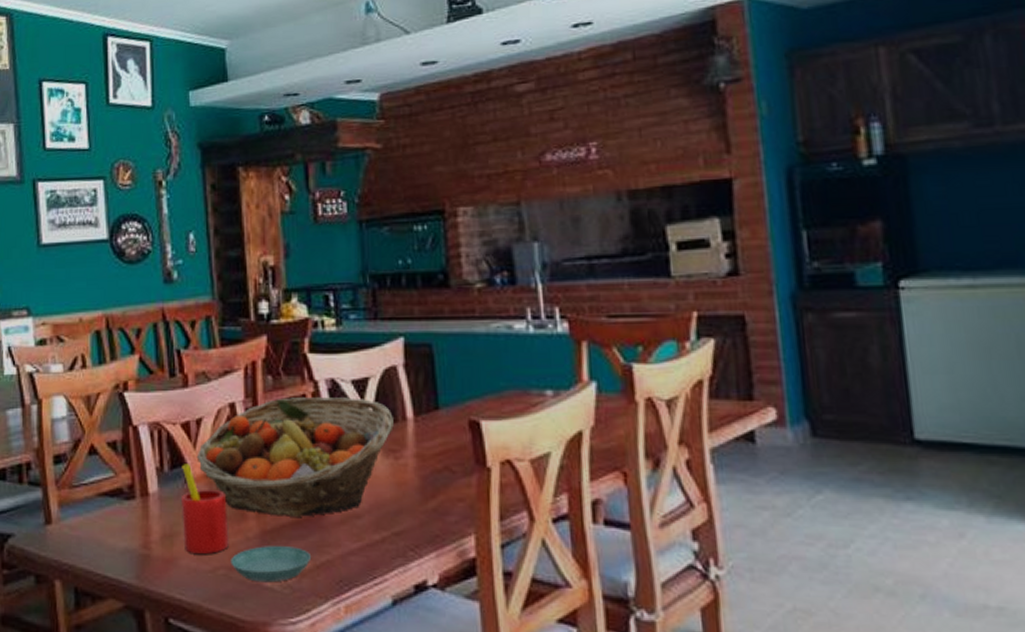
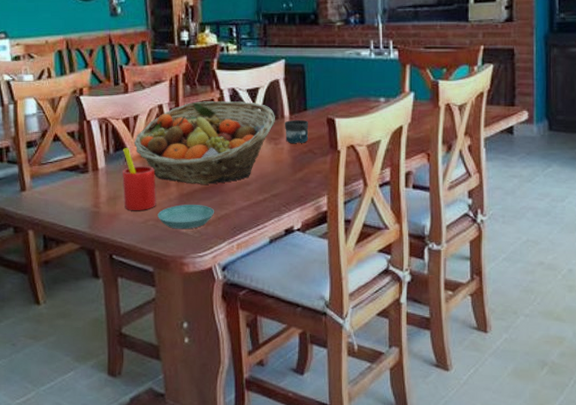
mug: none [408,422,444,459] -> present [285,119,309,144]

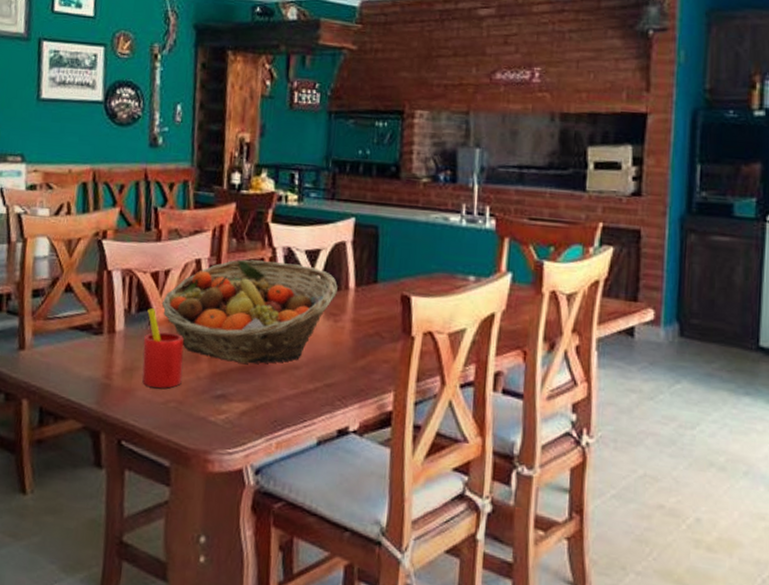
saucer: present [157,205,215,230] -> none [181,385,253,418]
mug: present [285,119,309,144] -> none [348,293,379,324]

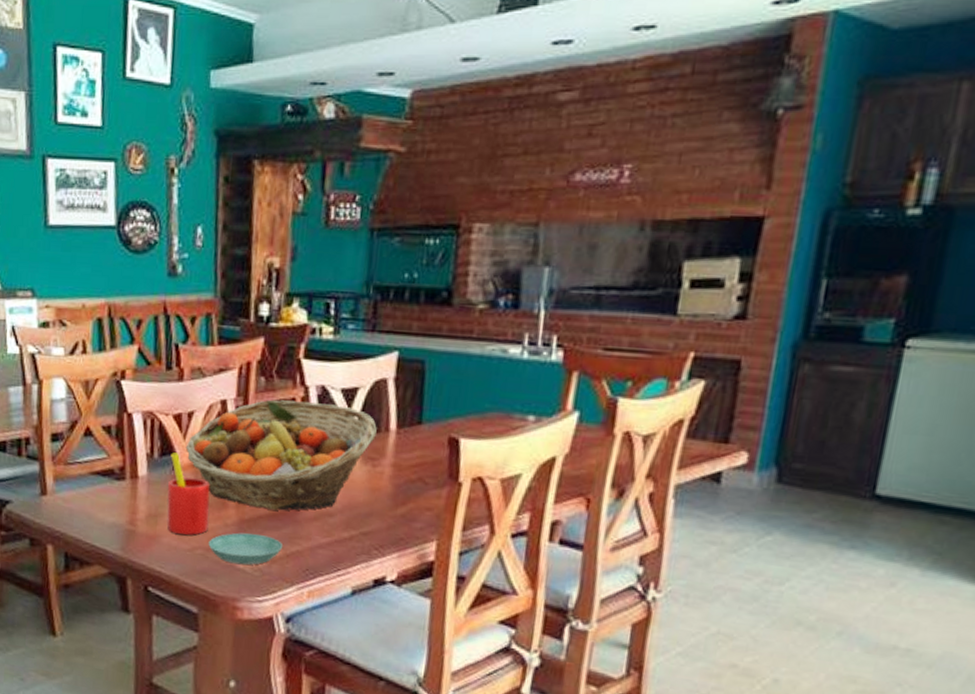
saucer: none [181,385,253,418] -> present [208,532,283,565]

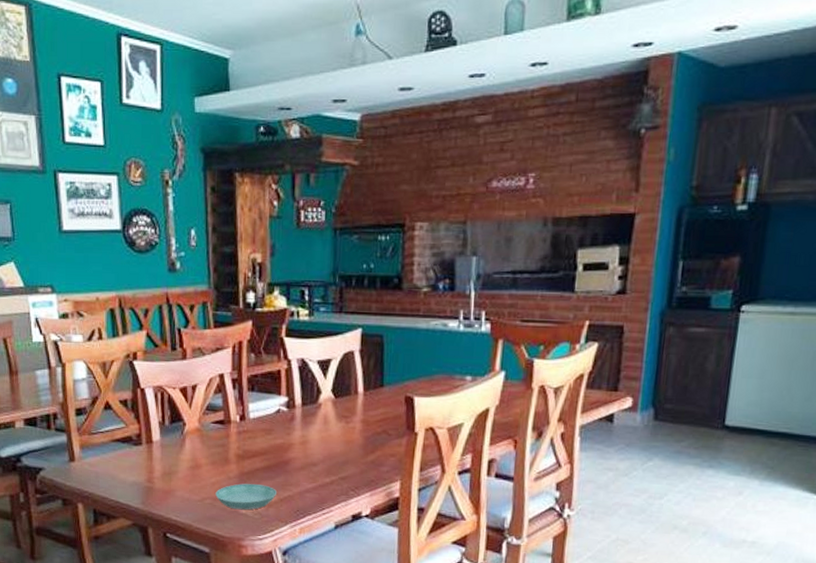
straw: present [166,452,210,536] -> none [178,420,215,489]
fruit basket: present [185,399,377,511] -> none [191,372,348,464]

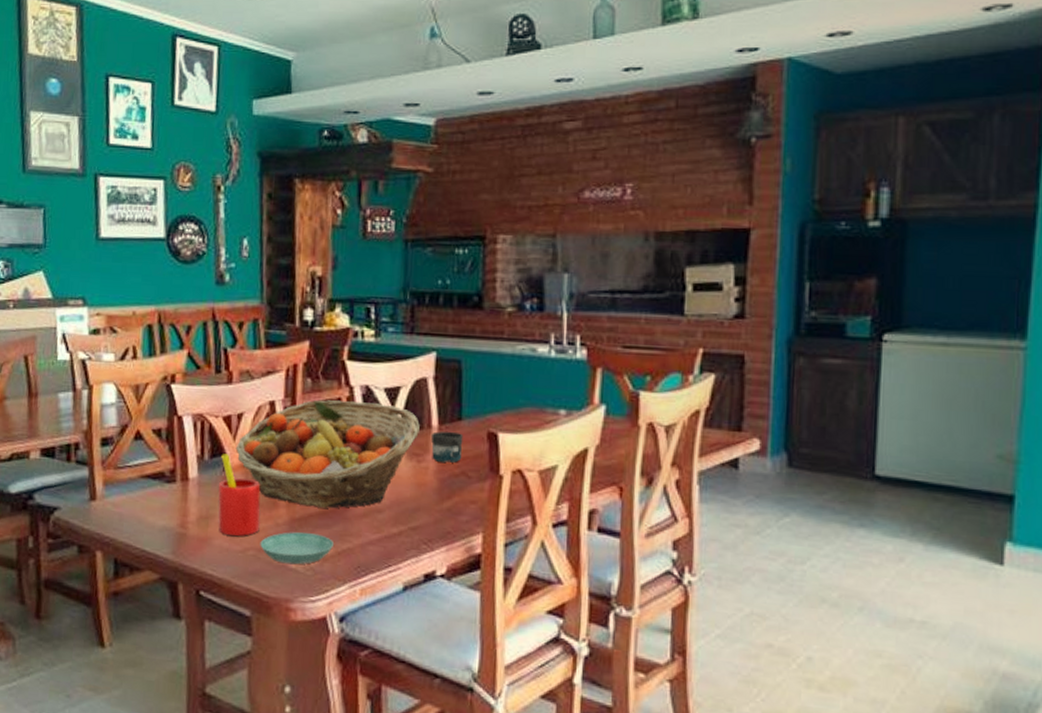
straw: none [178,420,215,489] -> present [217,454,261,537]
fruit basket: none [191,372,348,464] -> present [235,399,420,509]
mug: none [358,396,385,424] -> present [431,431,464,463]

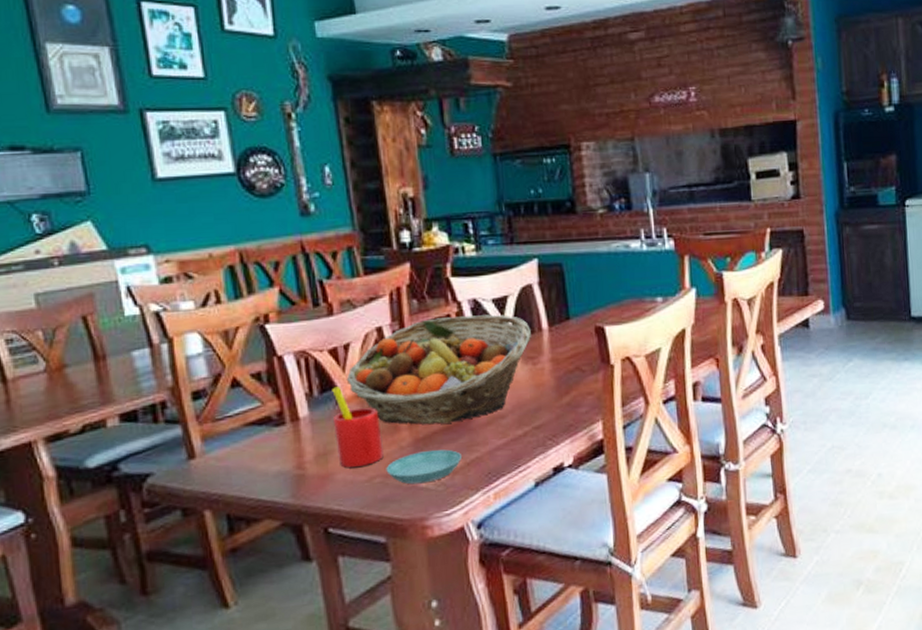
mug: present [431,431,464,463] -> none [543,331,575,362]

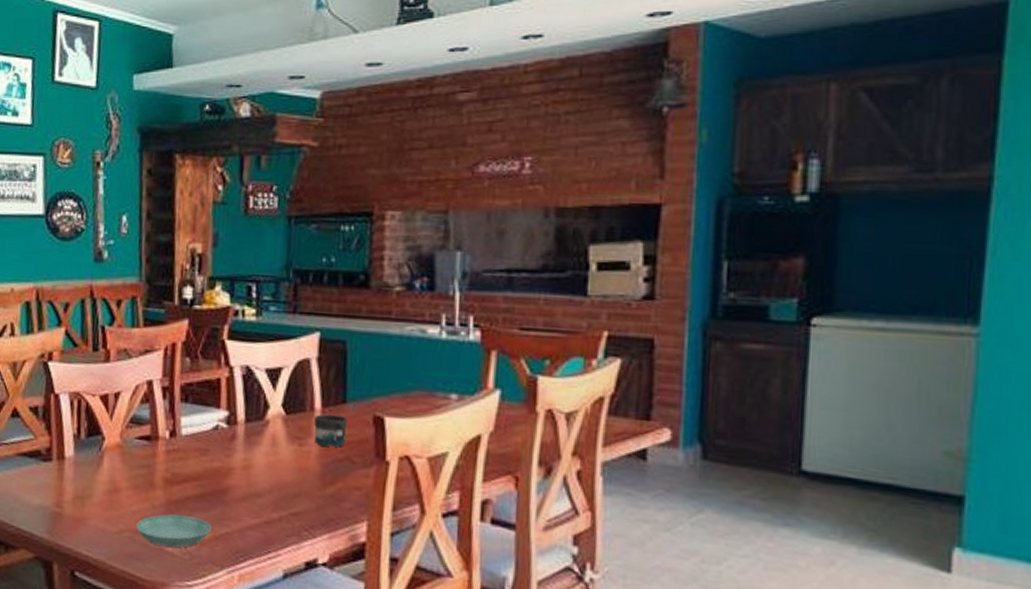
straw: present [332,387,384,468] -> none [93,433,137,518]
fruit basket: present [346,314,531,425] -> none [112,379,302,492]
mug: none [543,331,575,362] -> present [314,414,348,448]

